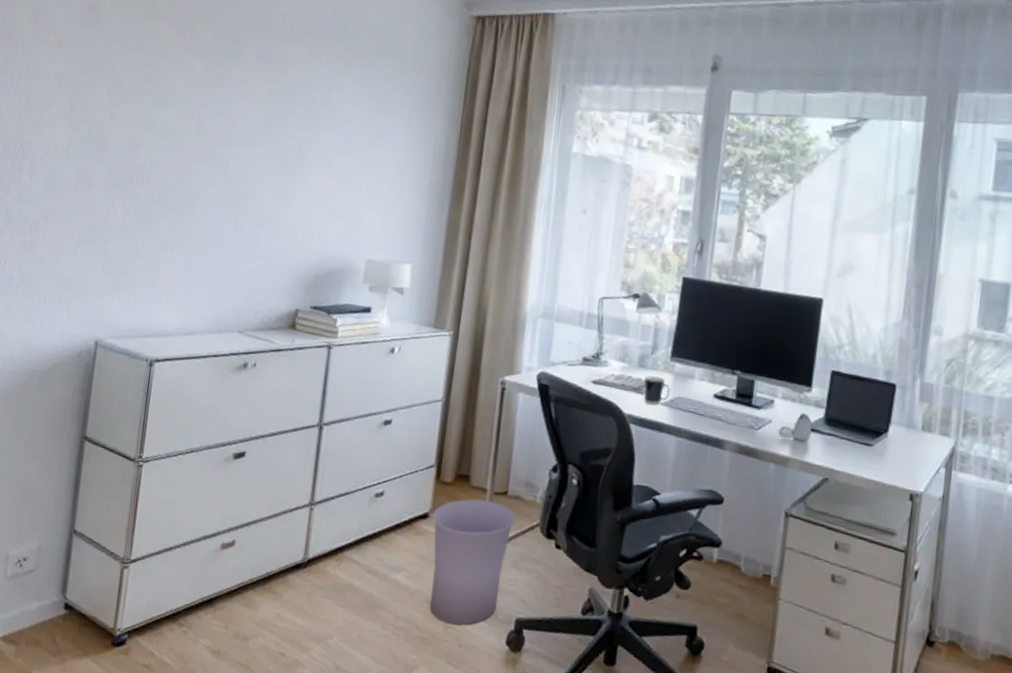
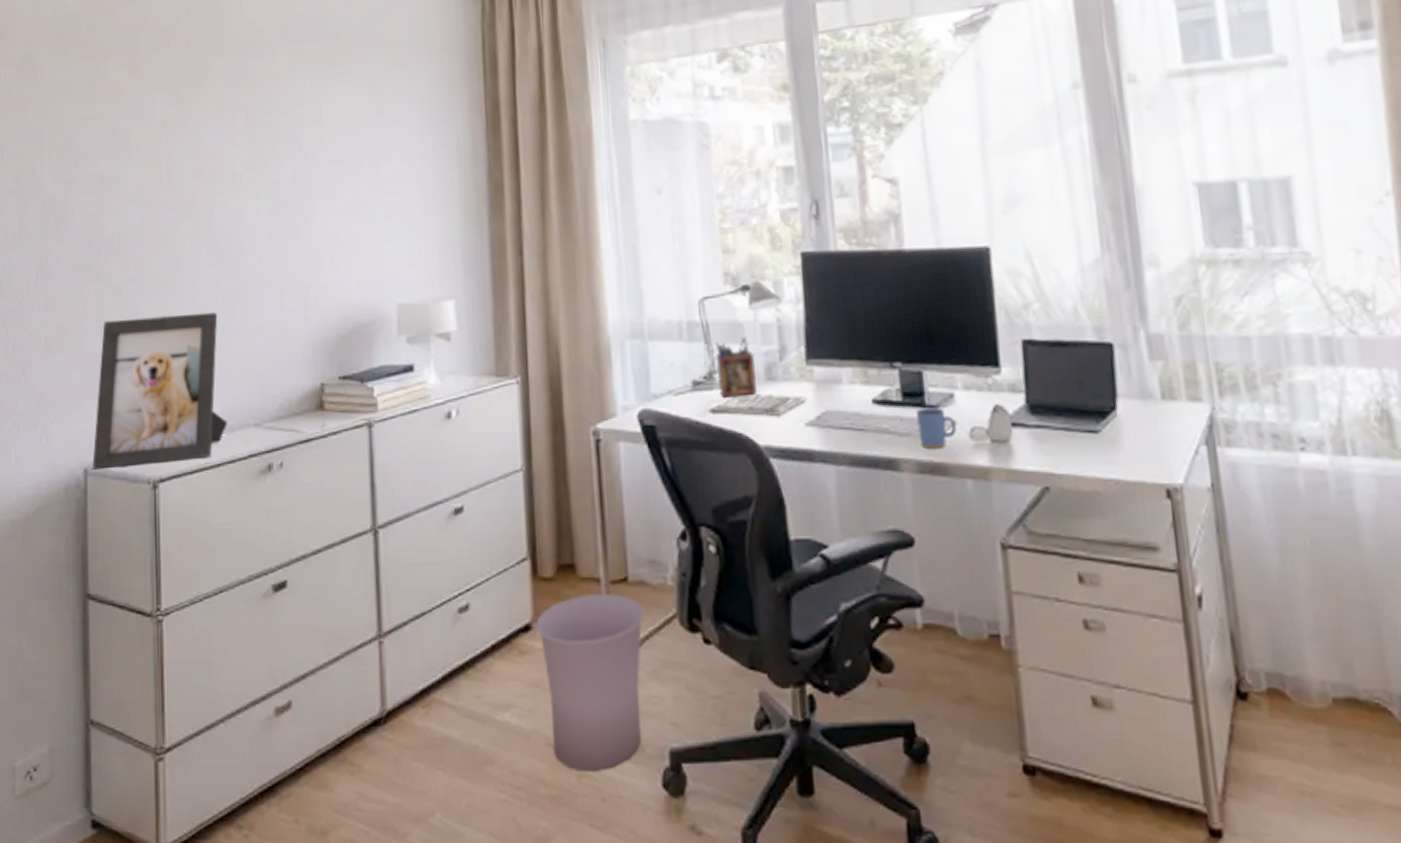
picture frame: none [102,229,222,349] -> present [92,312,228,470]
desk organizer: none [601,332,634,376] -> present [715,337,757,398]
mug: present [643,376,670,405] -> none [778,388,814,428]
mug: none [742,406,772,438] -> present [916,407,957,449]

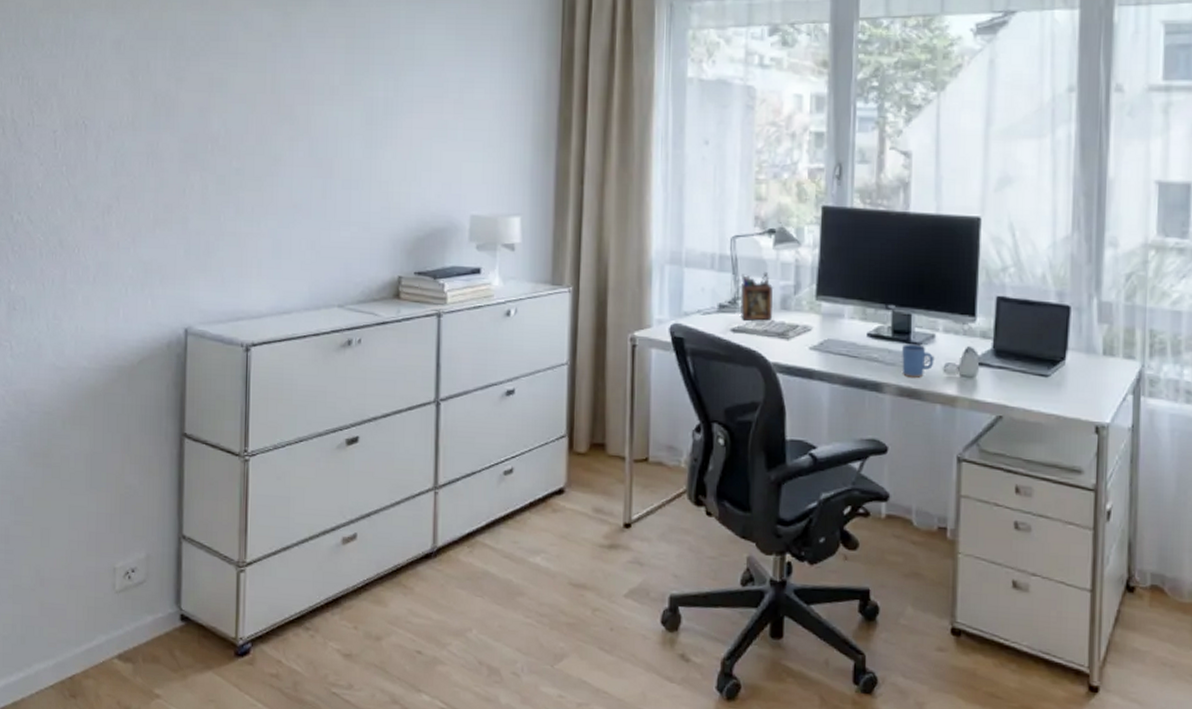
picture frame: present [92,312,228,470] -> none [192,204,314,331]
waste bin: present [536,594,644,771] -> none [569,469,659,607]

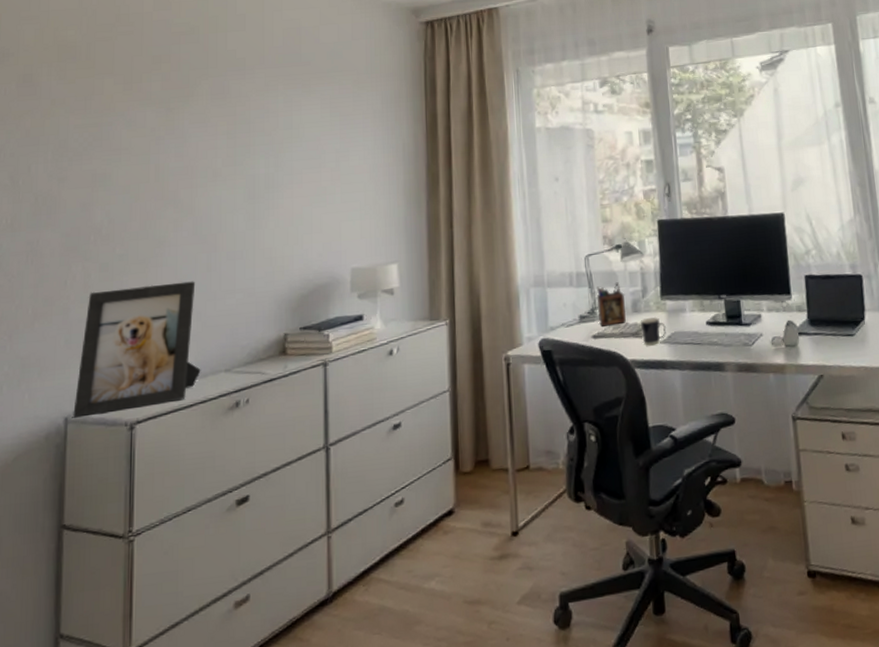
picture frame: none [192,204,314,331] -> present [73,281,201,418]
mug: none [789,318,818,351] -> present [641,316,666,346]
mug: present [902,344,934,378] -> none [736,324,763,354]

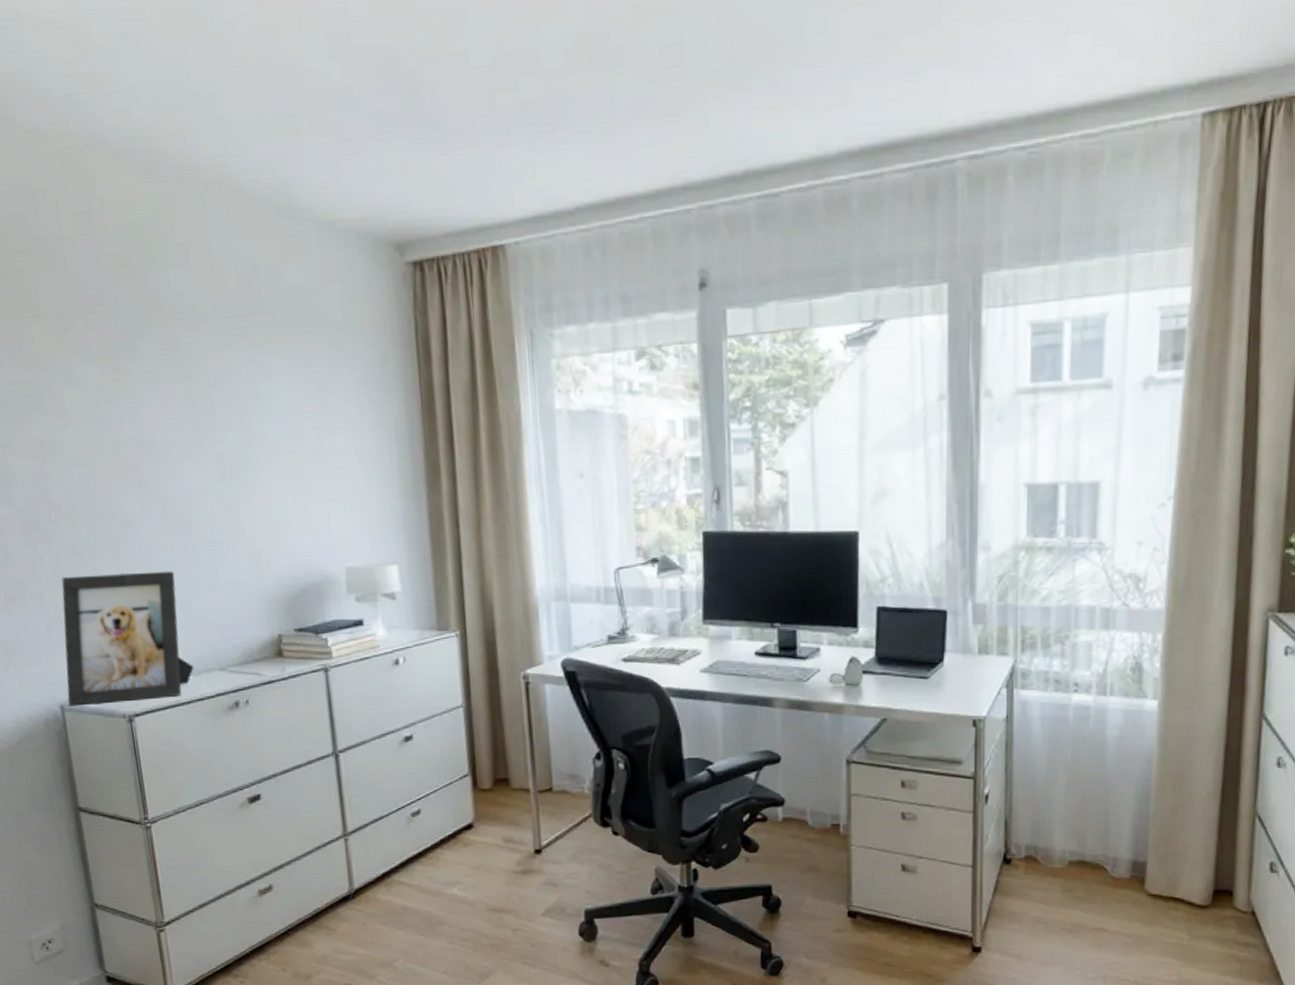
desk organizer: present [596,282,626,327] -> none [627,601,661,649]
mug: present [641,316,666,346] -> none [679,642,707,674]

